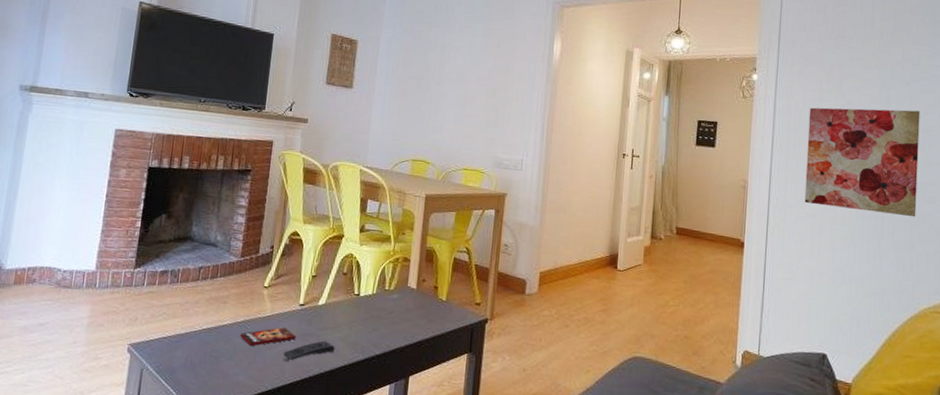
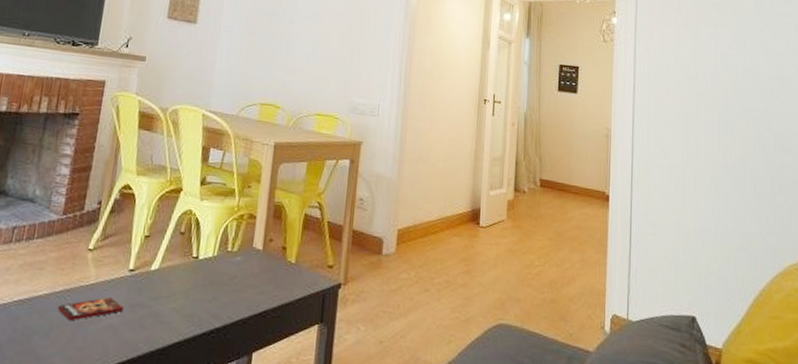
remote control: present [282,341,335,361] -> none [106,312,169,338]
wall art: present [804,107,920,217] -> none [667,53,776,169]

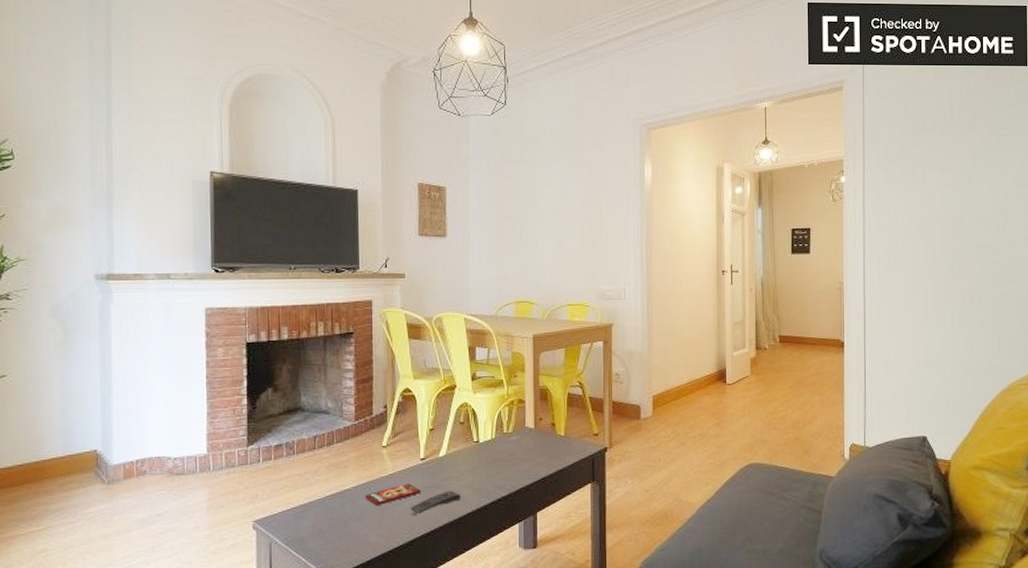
remote control: none [106,312,169,338] -> present [410,490,461,515]

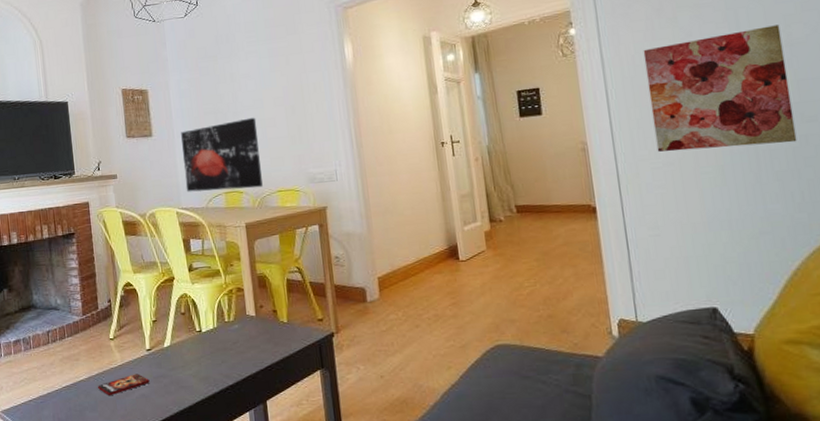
remote control: present [410,490,461,515] -> none [140,380,189,404]
wall art: none [476,228,554,300] -> present [181,117,263,192]
wall art: none [896,195,1001,298] -> present [643,25,797,152]

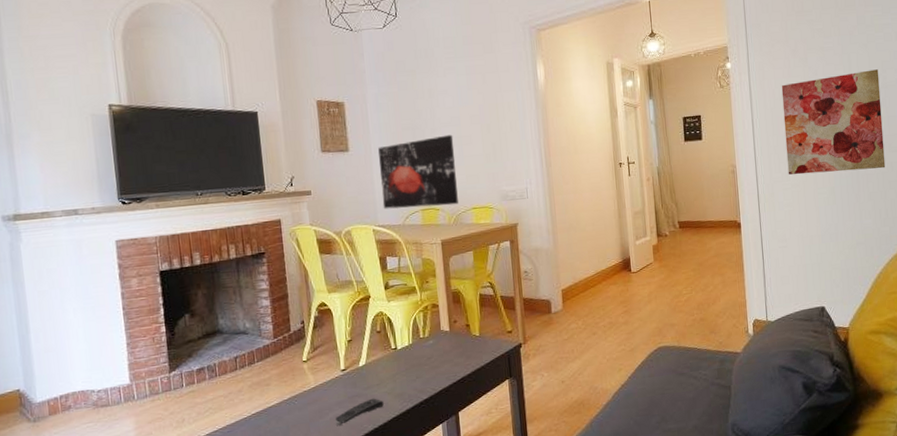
smartphone: present [98,373,150,395] -> none [290,395,344,419]
remote control: none [140,380,189,404] -> present [335,398,384,425]

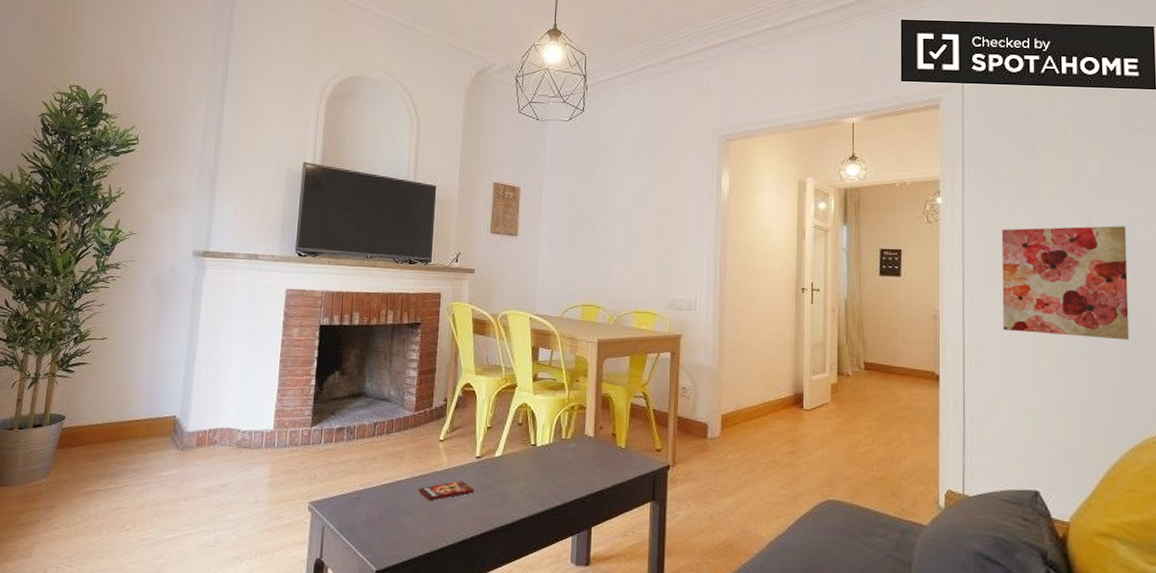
smartphone: none [290,395,344,419] -> present [419,480,474,500]
remote control: present [335,398,384,425] -> none [461,493,514,515]
wall art: present [378,134,458,209] -> none [543,233,625,306]

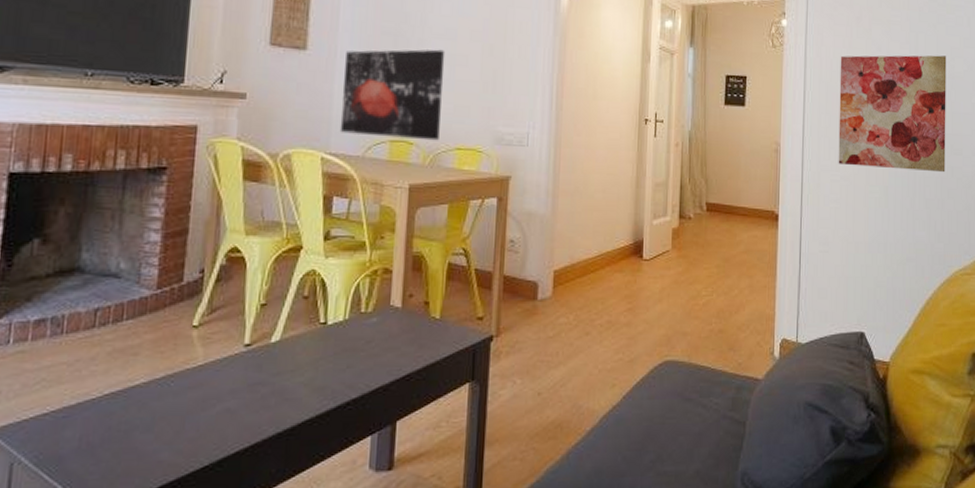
smartphone: present [419,480,474,500] -> none [161,378,241,409]
wall art: none [543,233,625,306] -> present [339,49,446,141]

